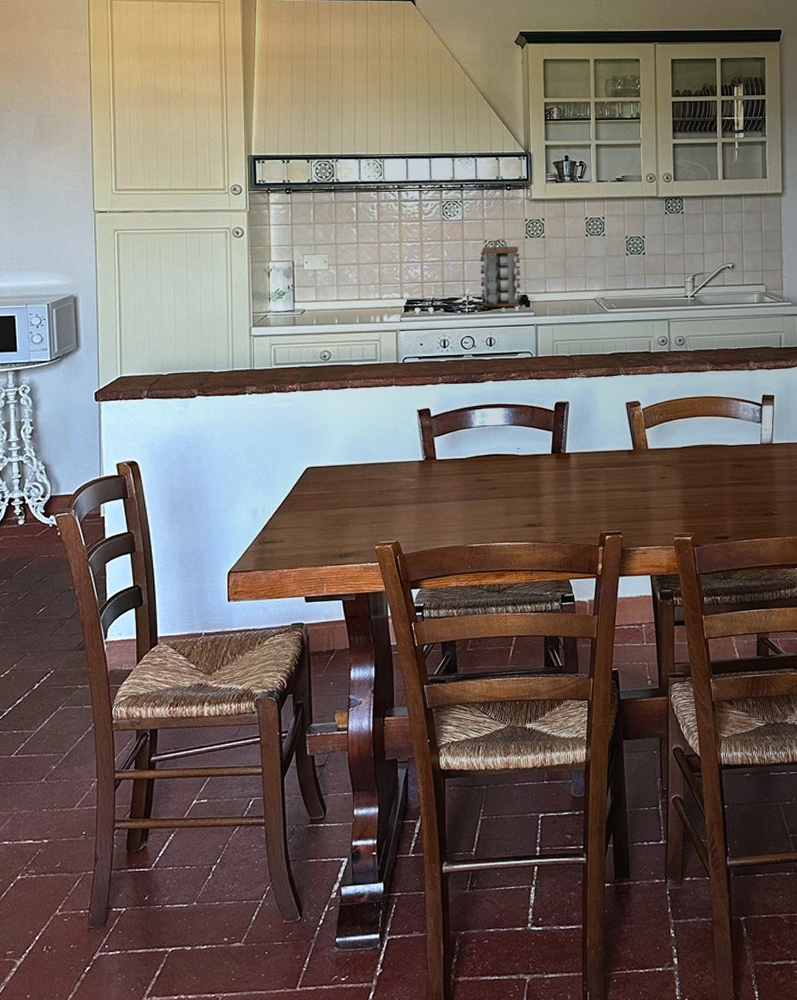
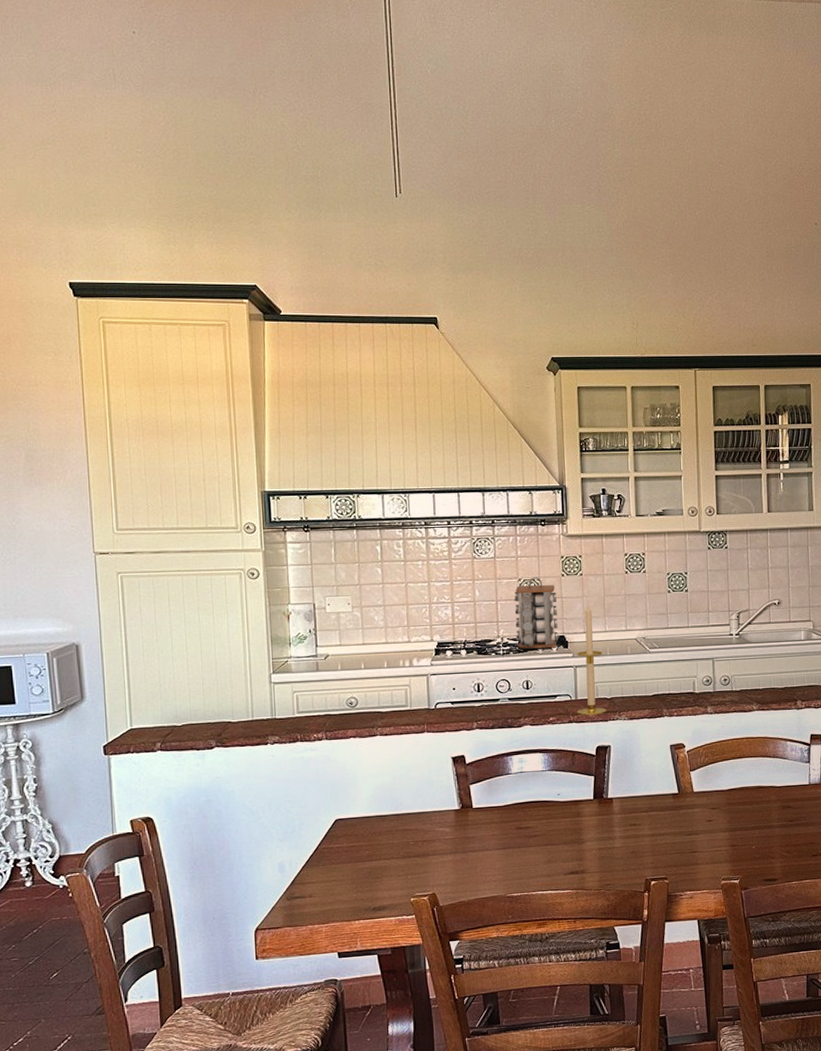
candle: none [537,265,566,372] -> present [576,604,607,716]

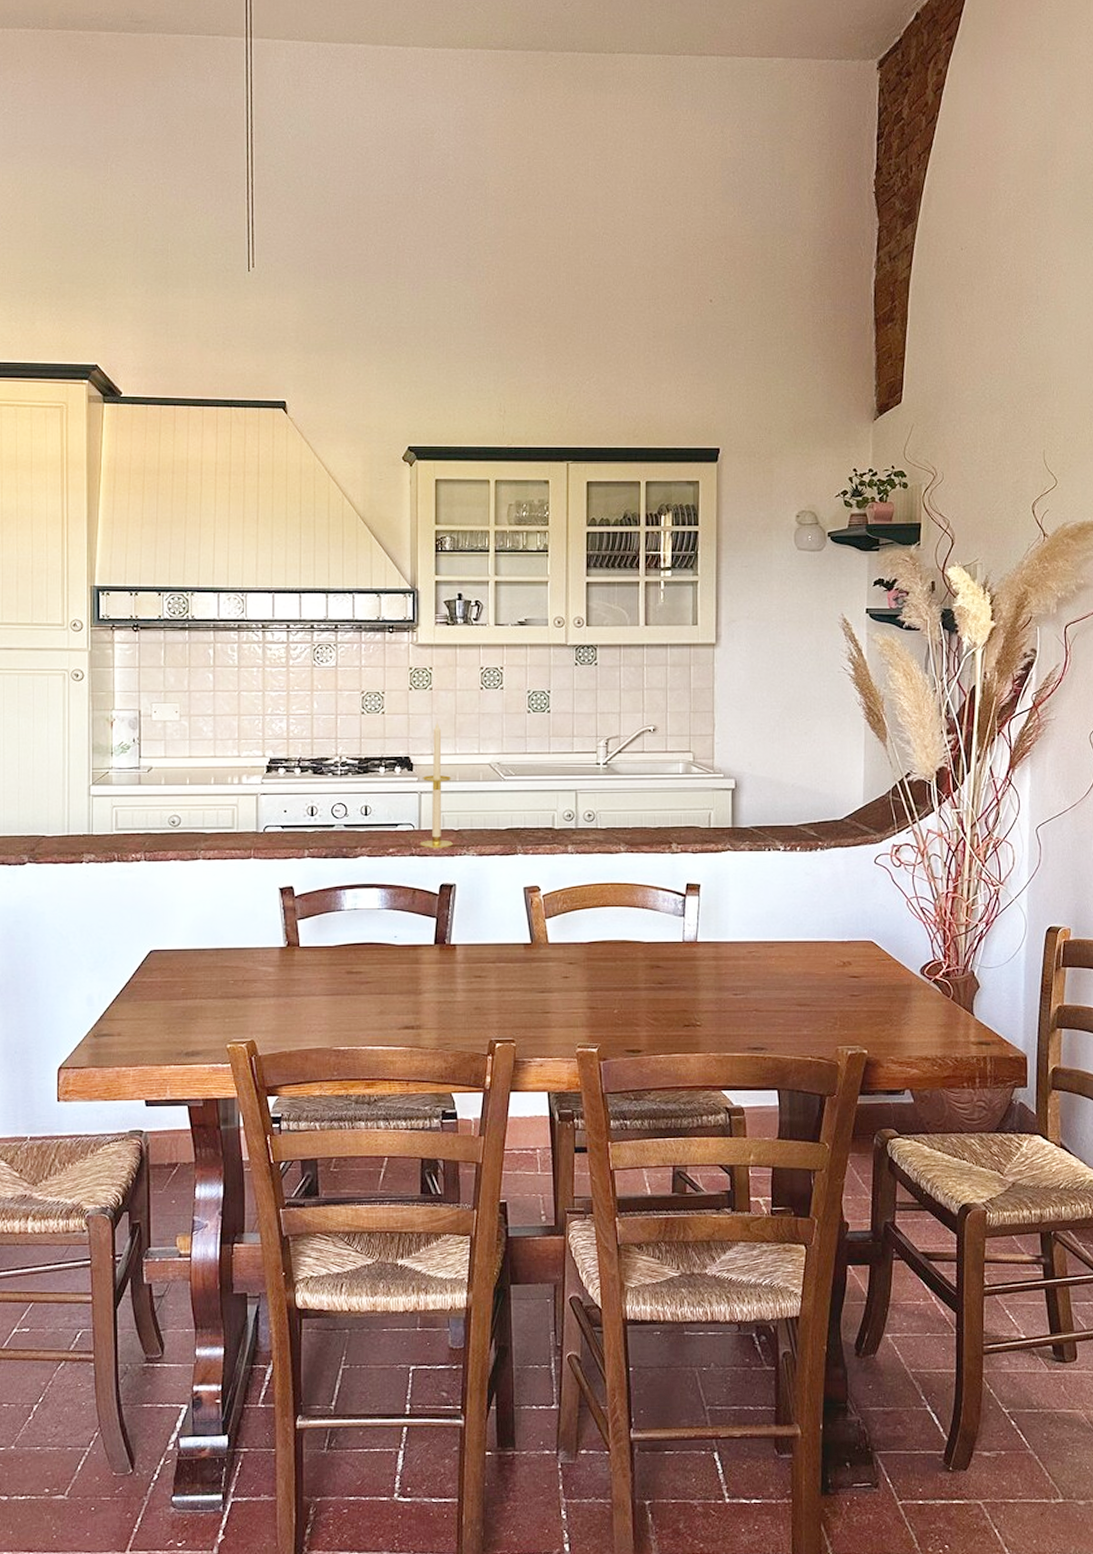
spice rack: present [514,577,558,650] -> none [355,689,404,771]

